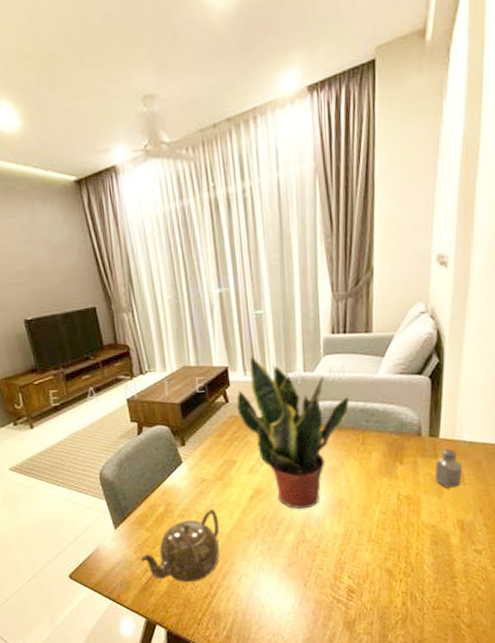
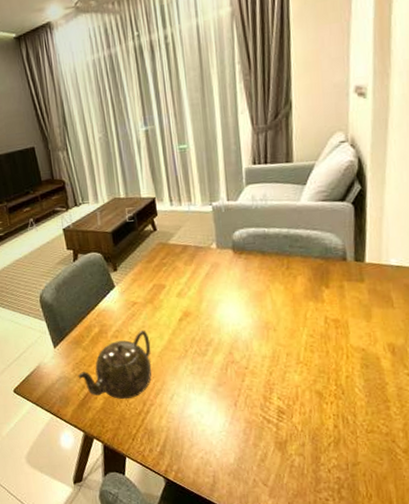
potted plant: present [236,356,349,510] -> none [164,187,273,332]
saltshaker: present [435,448,462,488] -> none [362,273,391,312]

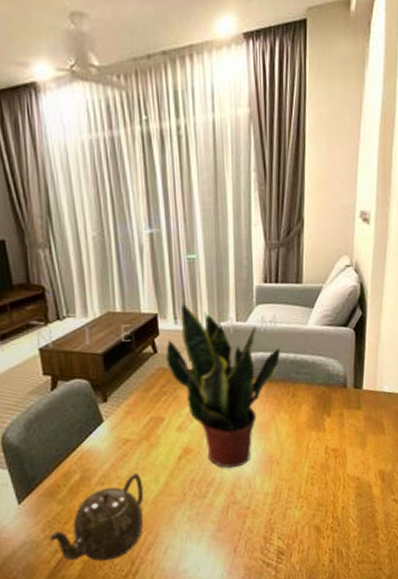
potted plant: none [164,187,273,332] -> present [166,303,280,469]

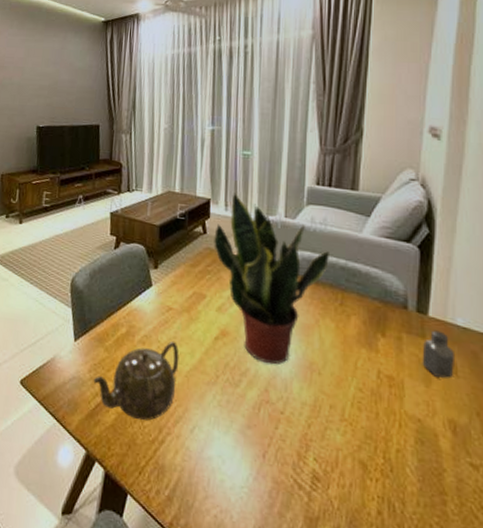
saltshaker: none [359,400,382,439] -> present [422,330,454,379]

